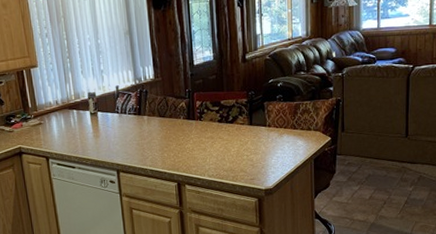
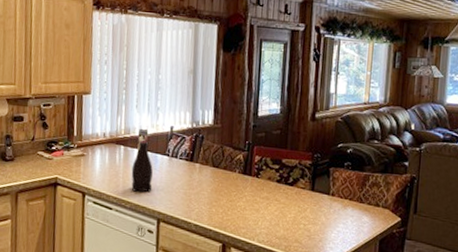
bottle: none [86,101,108,149] -> present [131,140,153,193]

